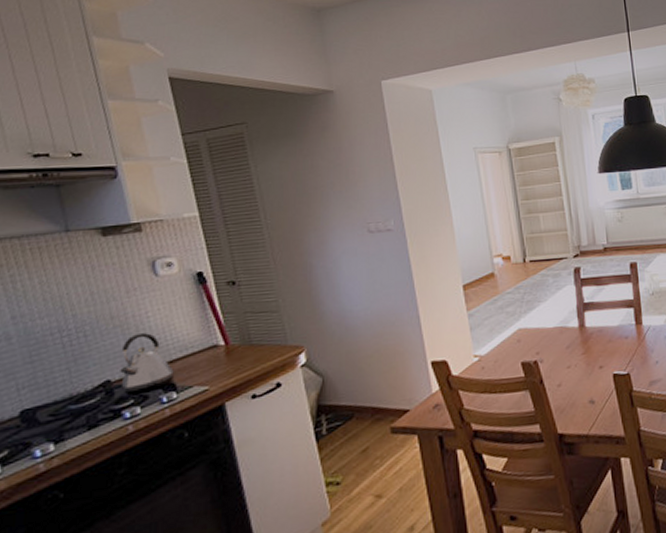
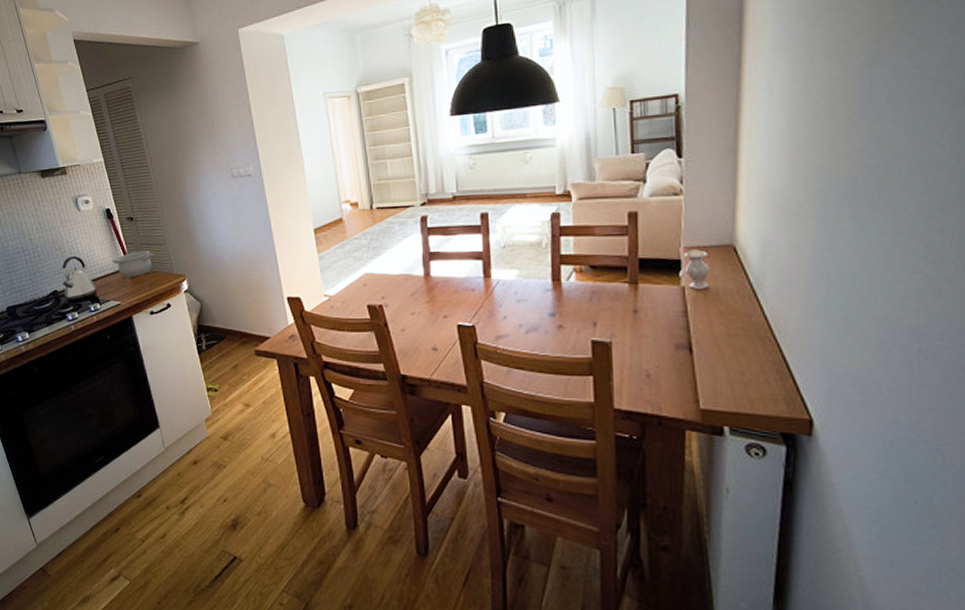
cooking pot: none [199,320,261,357] -> present [111,251,154,278]

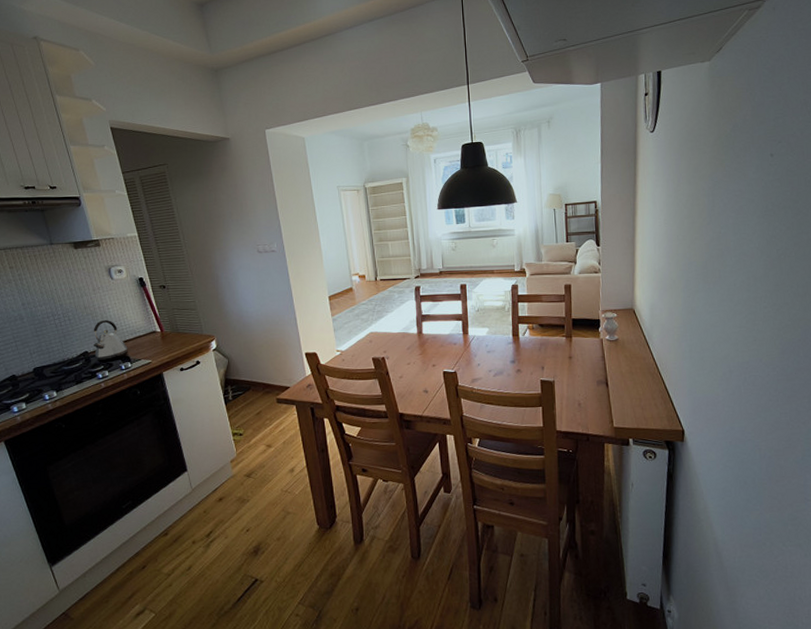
cooking pot: present [111,251,154,278] -> none [143,315,185,339]

